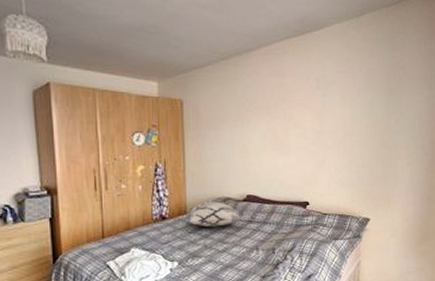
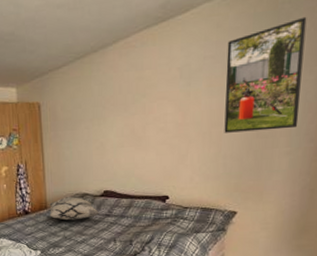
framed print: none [355,46,416,142] -> present [224,16,307,133]

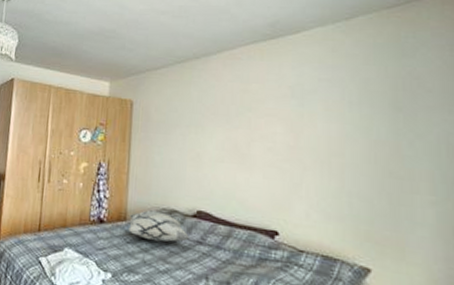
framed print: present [224,16,307,133] -> none [345,53,442,174]

